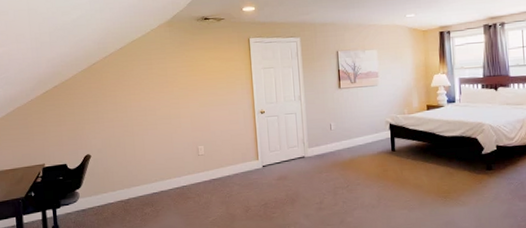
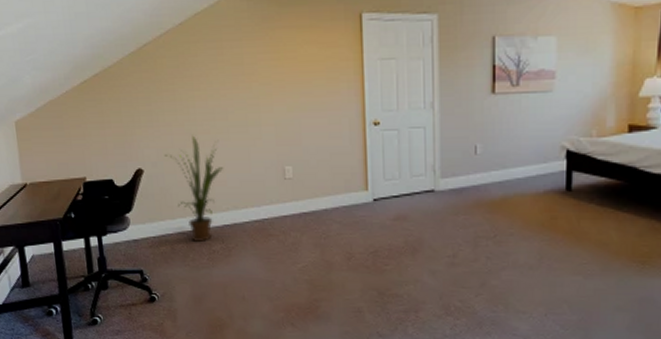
house plant: none [107,127,152,207] -> present [164,135,223,242]

